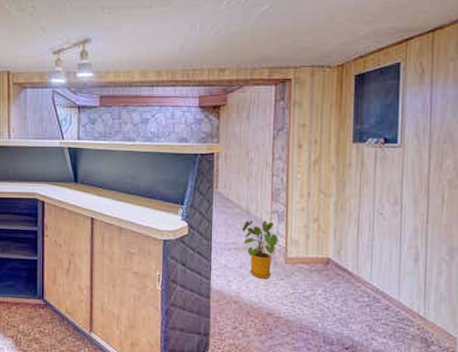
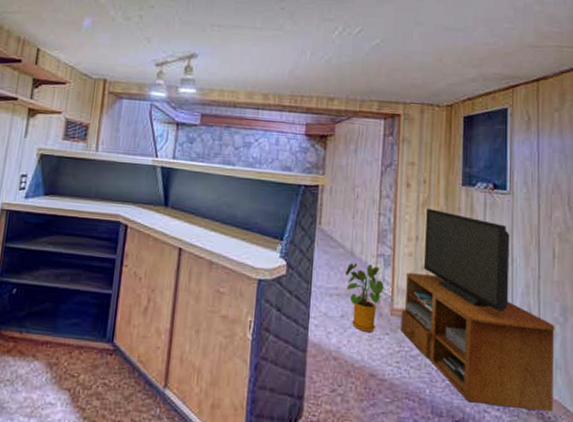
tv stand: none [294,167,441,337] -> present [400,209,555,412]

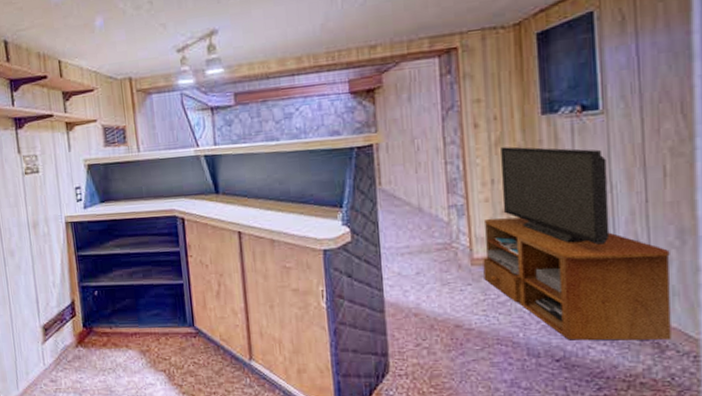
house plant: present [346,262,386,332] -> none [415,217,463,285]

